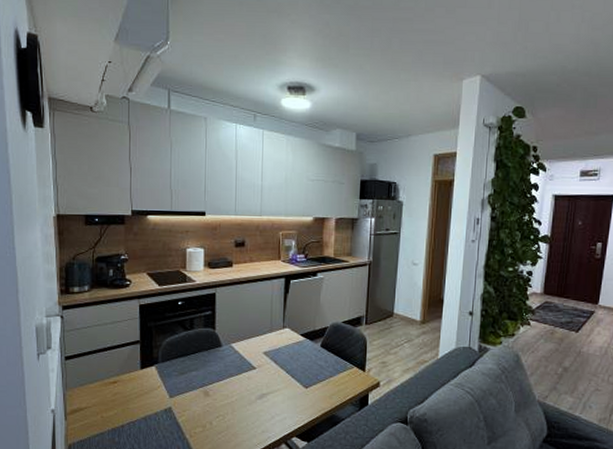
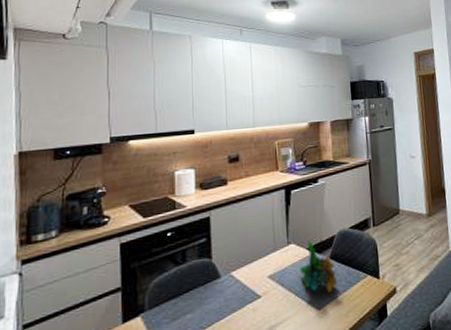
mineral sample: none [292,328,326,376] -> present [300,241,338,293]

